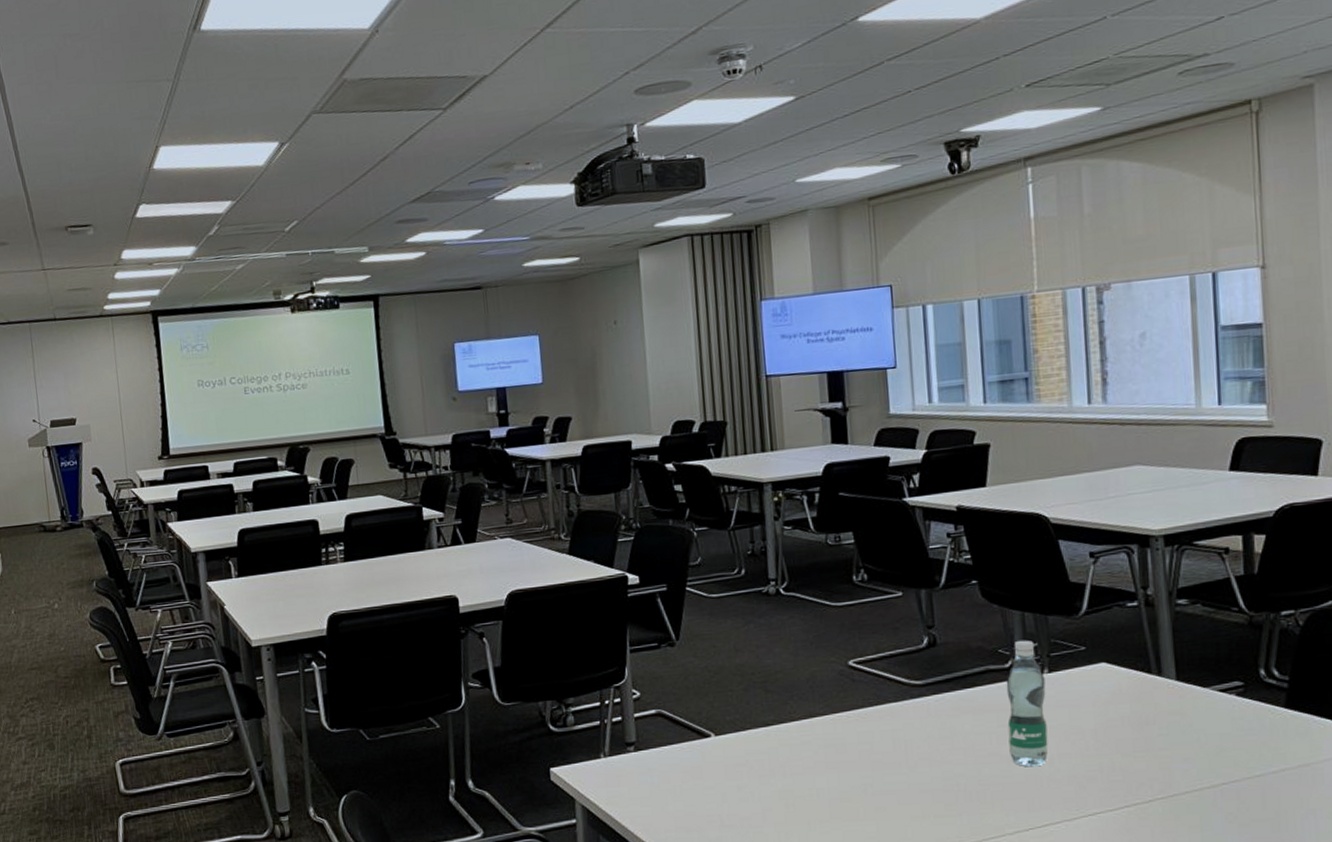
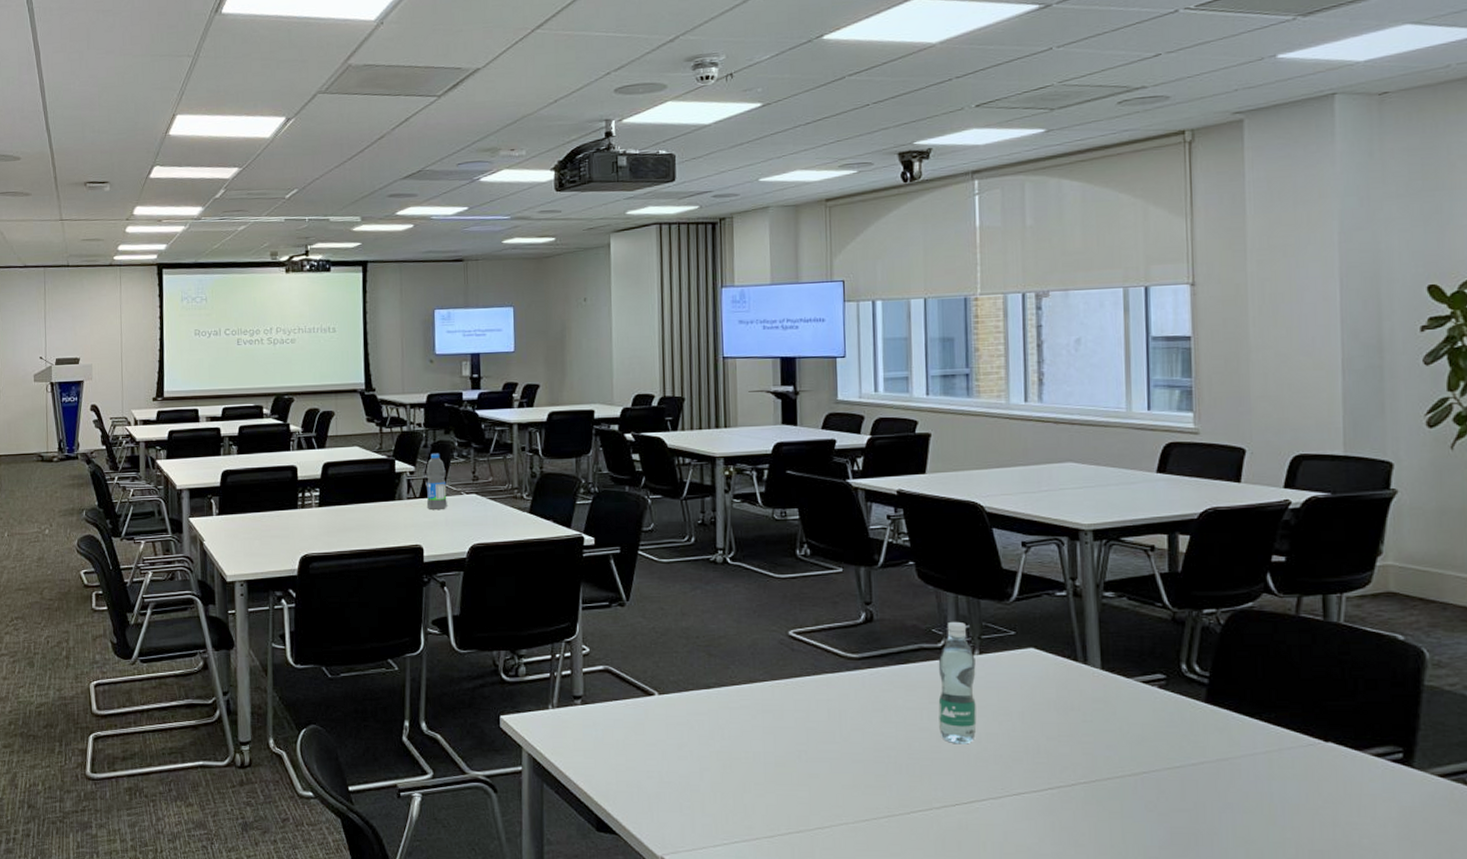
water bottle: none [456,496,481,559] -> present [426,453,447,511]

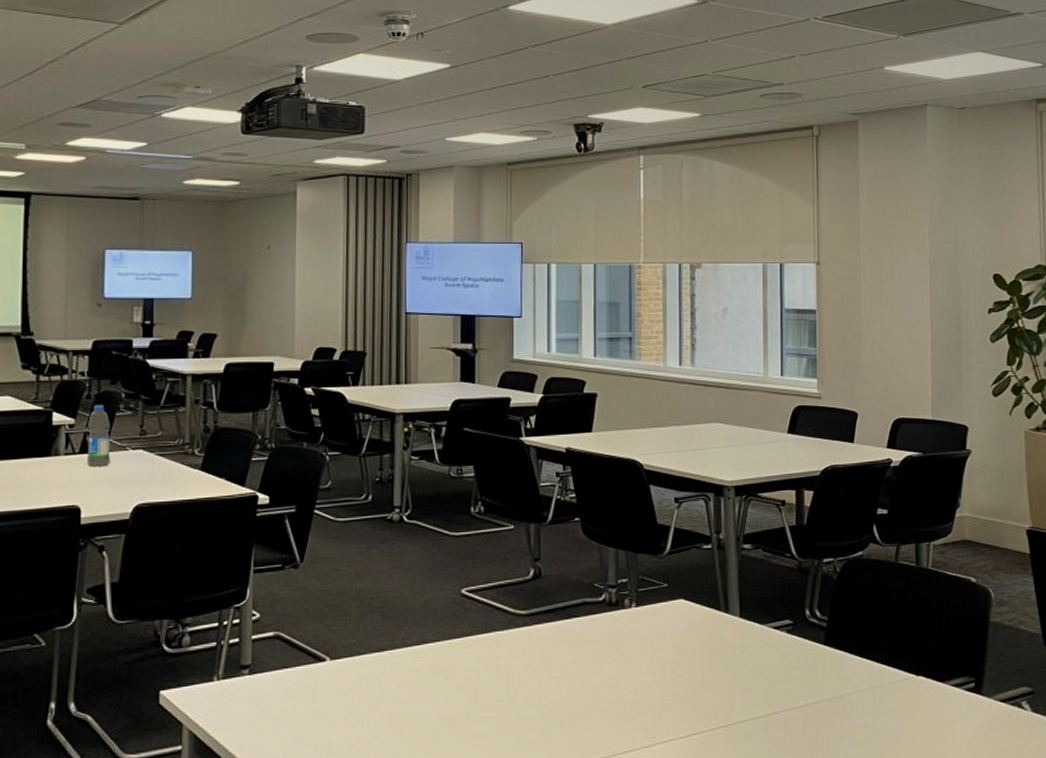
bottle: present [938,621,977,744] -> none [599,575,633,696]

